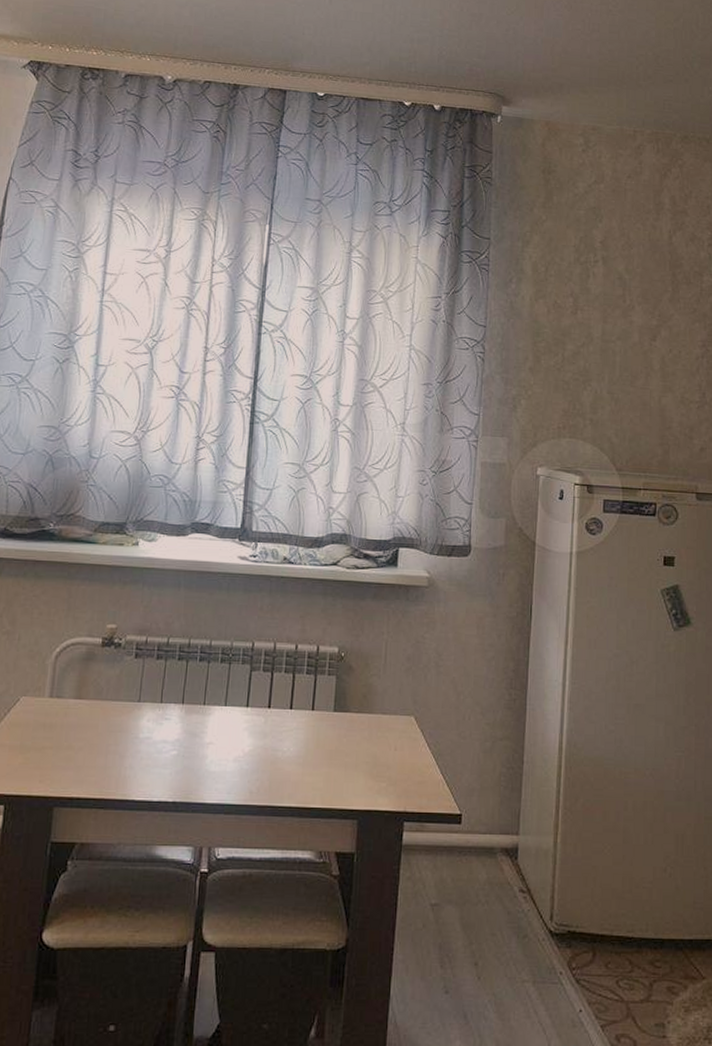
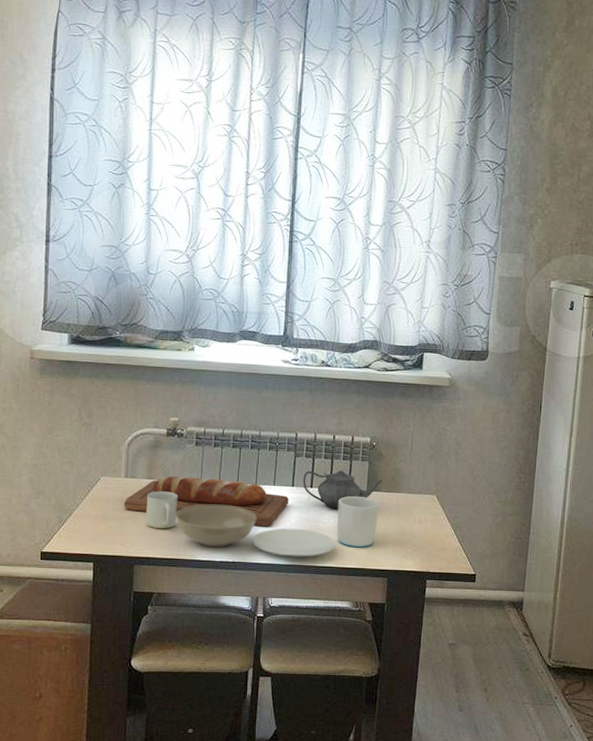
bread loaf: none [46,695,243,758] -> present [124,476,289,527]
cup: none [70,714,112,762] -> present [145,491,178,529]
bowl: none [107,729,204,784] -> present [175,504,257,548]
plate: none [197,758,298,795] -> present [251,528,337,557]
teapot: none [259,687,352,735] -> present [303,470,382,509]
mug: none [298,718,348,781] -> present [337,496,379,547]

